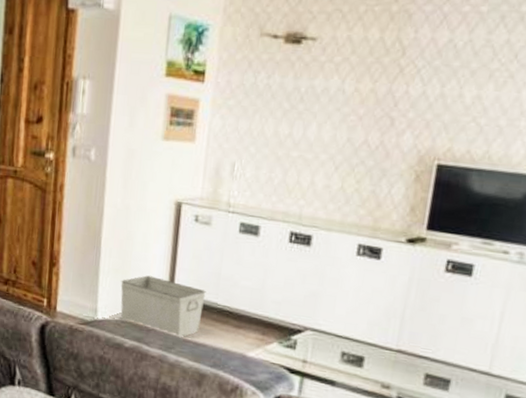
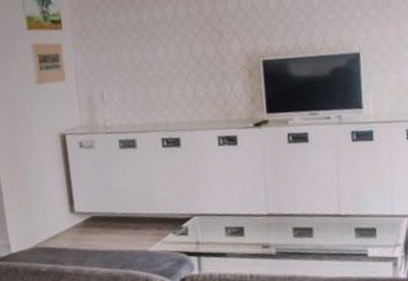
storage bin: present [120,275,206,338] -> none [26,203,104,251]

